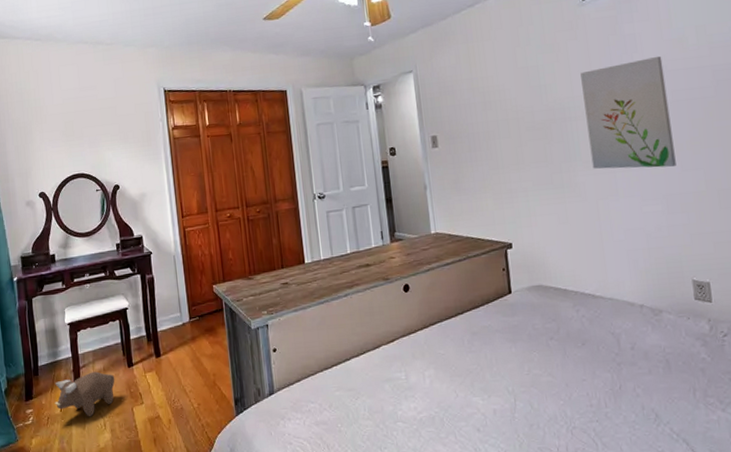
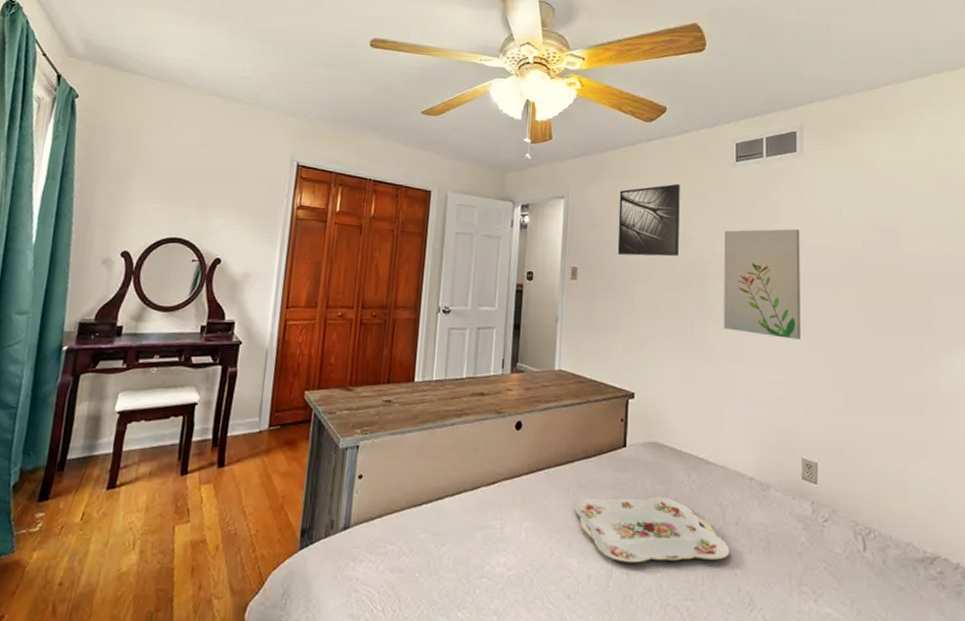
plush toy: present [54,371,115,417] -> none [75,475,161,532]
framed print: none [466,35,536,116] -> present [617,183,680,257]
serving tray: none [471,334,629,396] -> present [574,497,729,563]

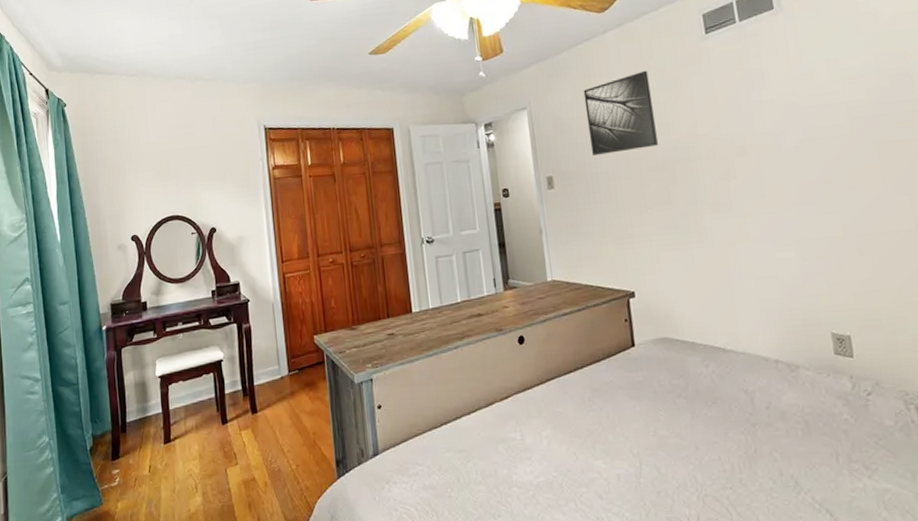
serving tray: present [574,497,729,563] -> none [591,391,765,459]
wall art: present [723,228,801,339] -> none [705,92,810,213]

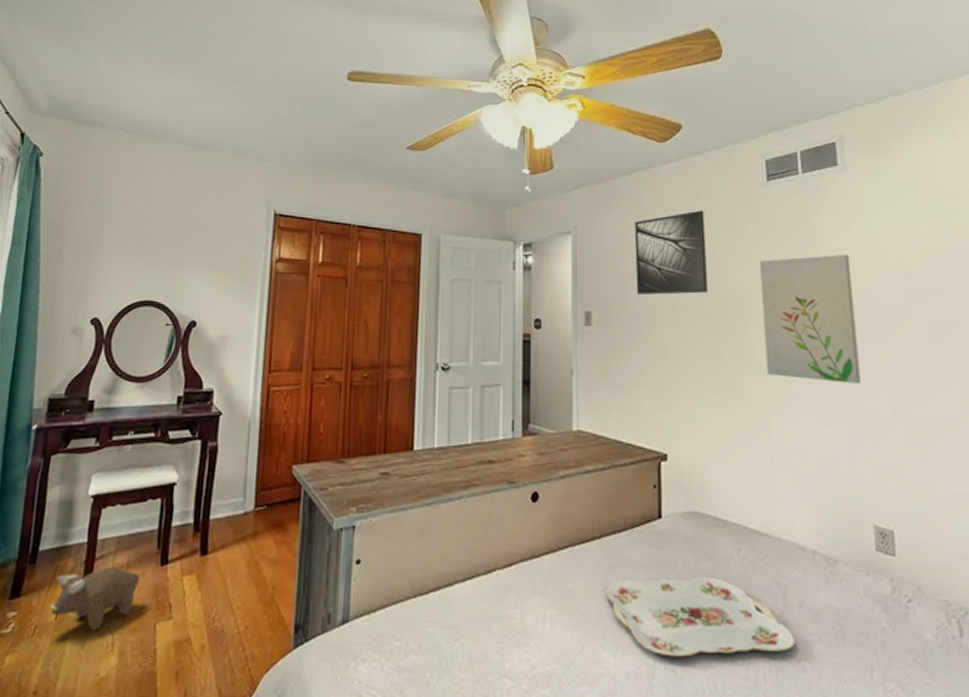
plush toy: none [143,429,208,479] -> present [49,566,140,631]
serving tray: none [591,391,765,459] -> present [605,577,795,657]
wall art: none [705,92,810,213] -> present [760,254,861,383]

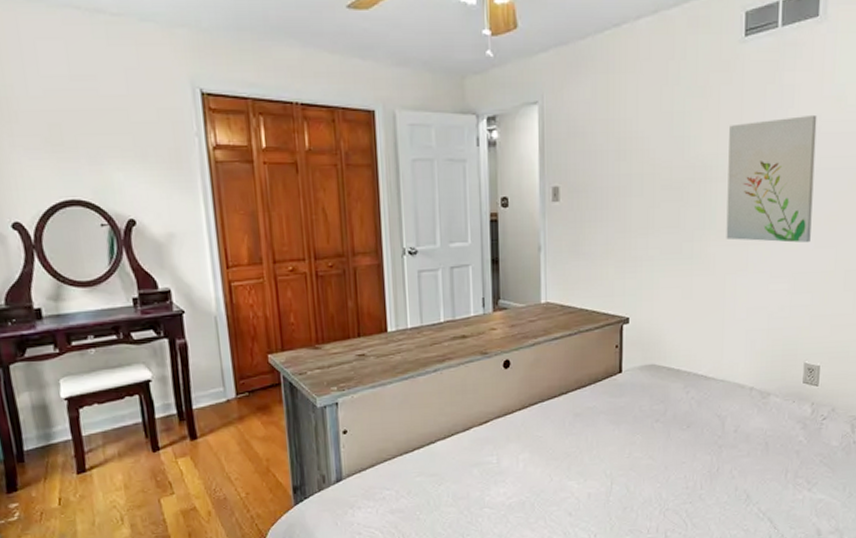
plush toy: present [49,566,140,631] -> none [49,457,135,511]
serving tray: present [605,577,795,657] -> none [571,416,728,479]
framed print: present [634,210,708,295] -> none [604,72,677,166]

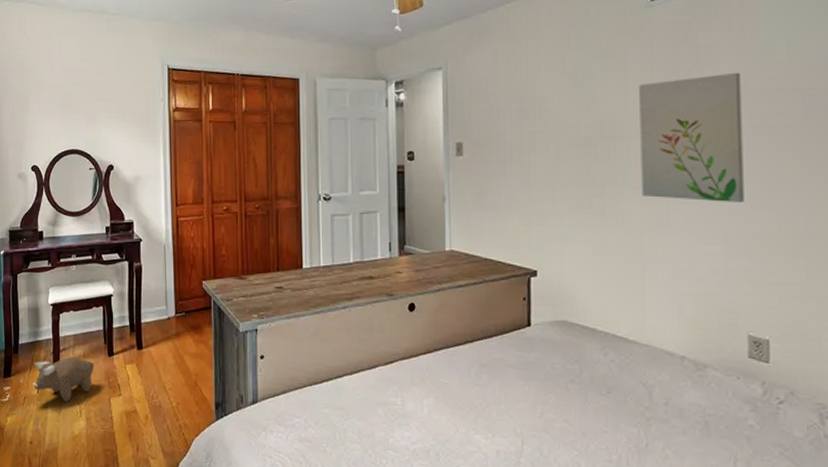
plush toy: none [49,457,135,511] -> present [32,356,94,402]

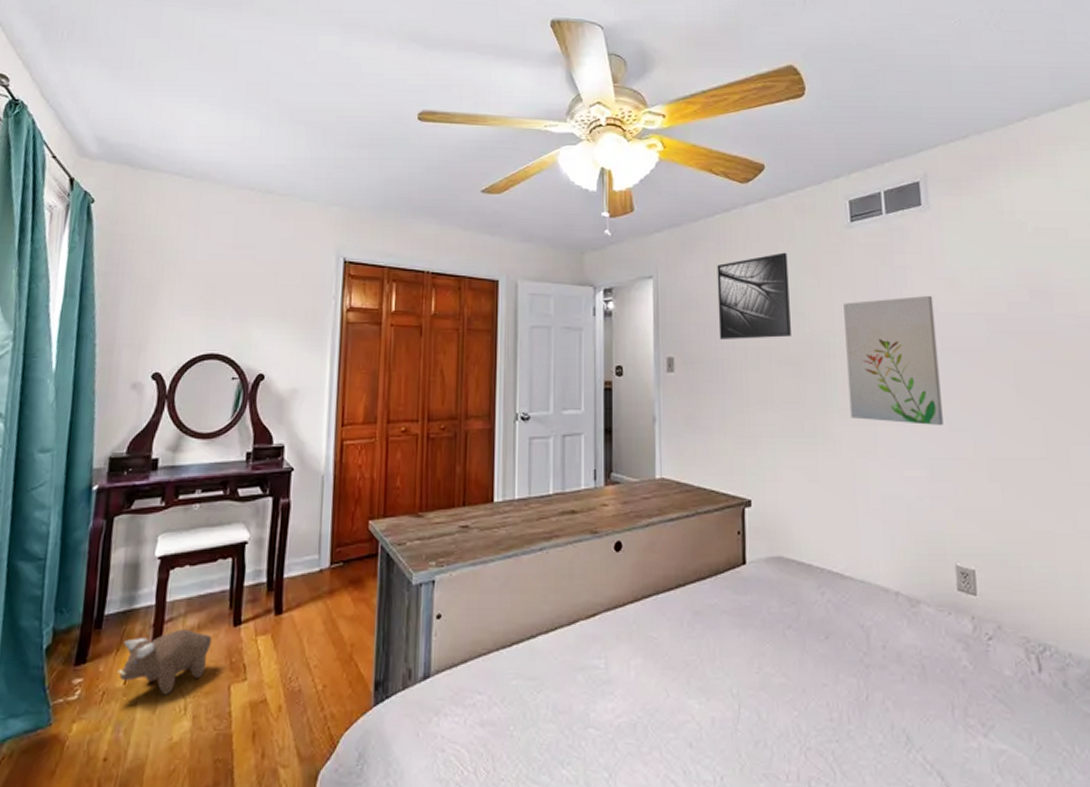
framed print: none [506,37,581,124] -> present [717,252,791,339]

